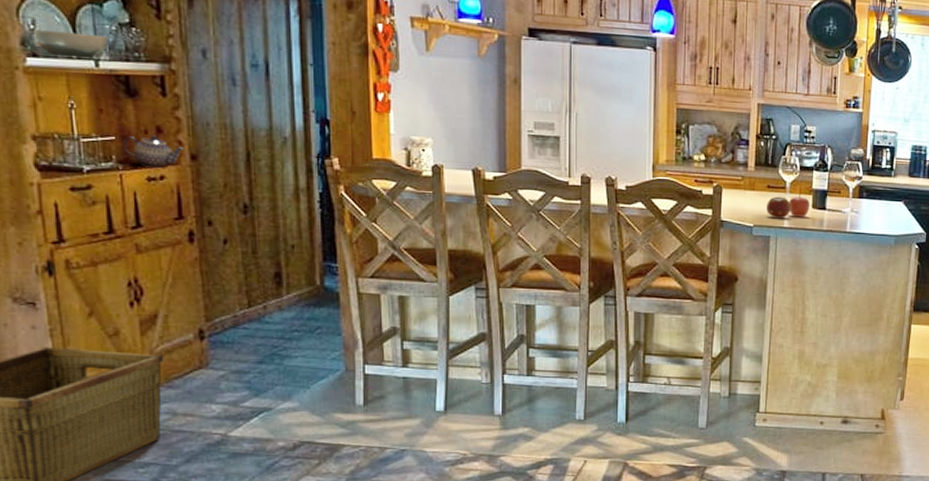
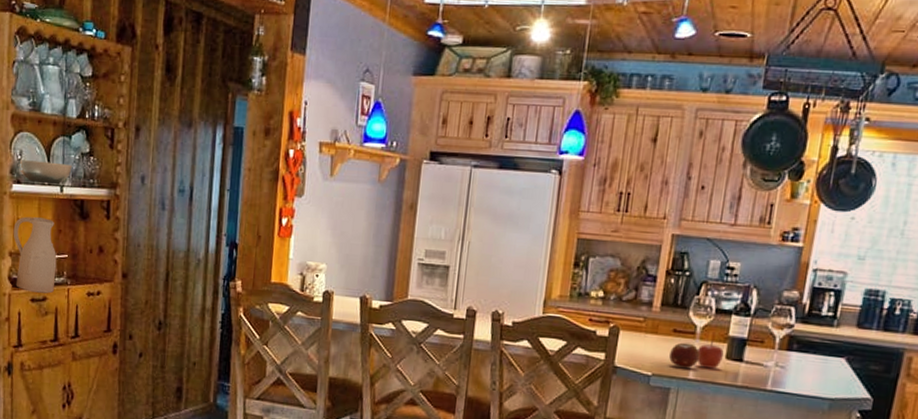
ceramic pitcher: none [34,94,102,181] -> present [13,216,57,294]
teapot: present [122,135,185,169] -> none [72,254,118,285]

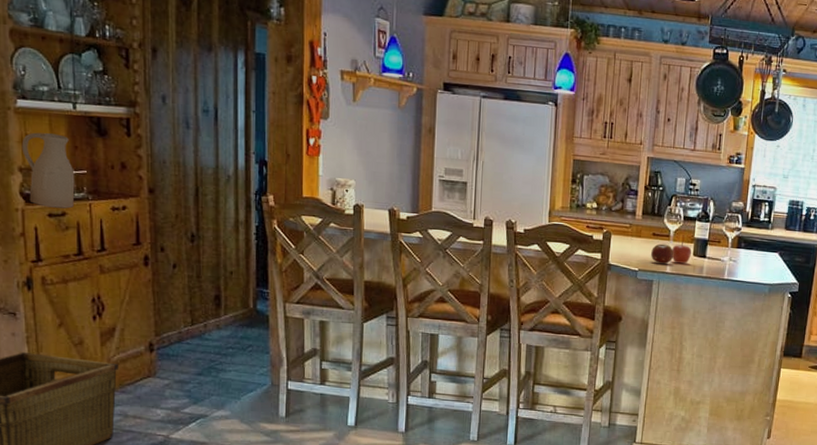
bowl: present [18,160,72,185] -> none [22,75,85,102]

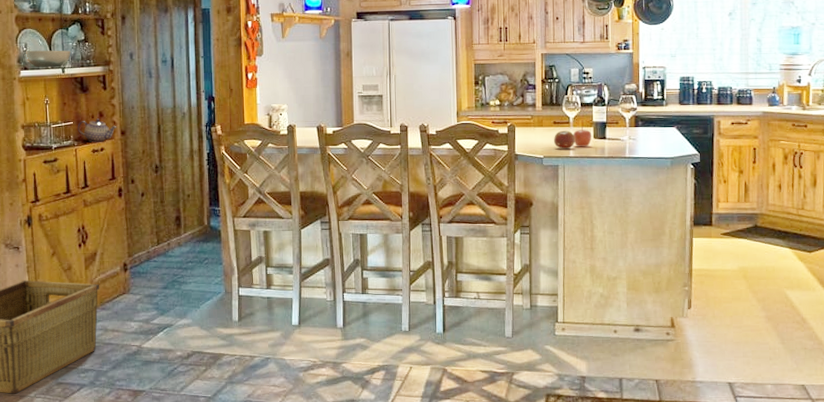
ceramic pitcher: present [21,132,75,209] -> none [24,95,64,156]
bowl: none [22,75,85,102] -> present [24,50,71,68]
teapot: none [92,170,144,200] -> present [77,118,117,143]

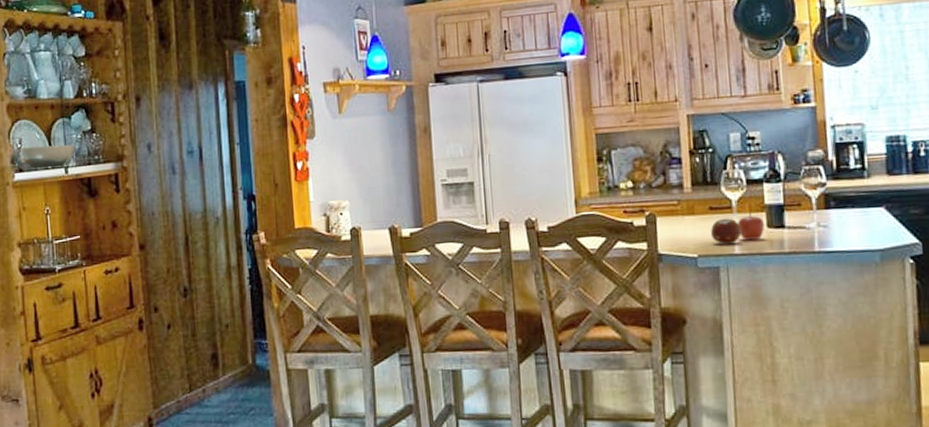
teapot: present [77,118,117,143] -> none [85,229,135,262]

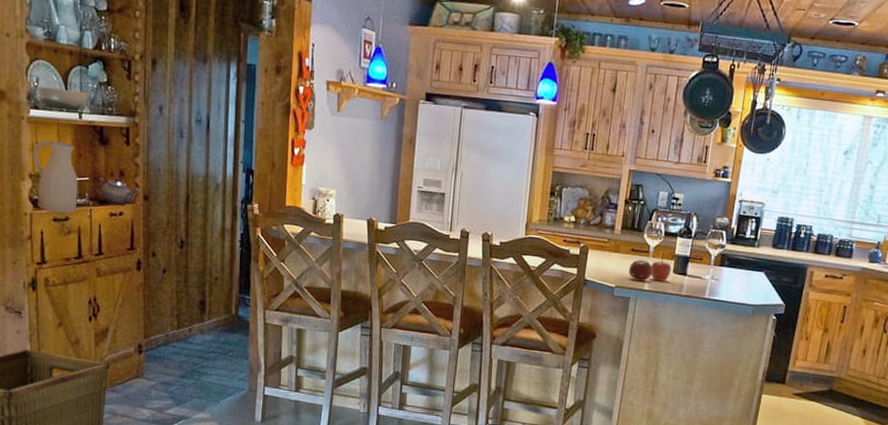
ceramic pitcher: none [20,202,70,281] -> present [32,140,78,214]
teapot: none [85,229,135,262] -> present [93,177,140,207]

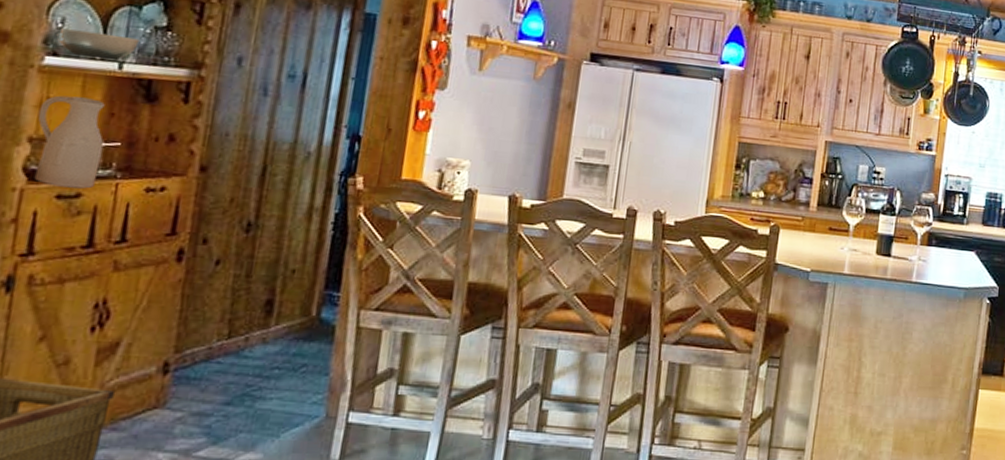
teapot: present [93,177,140,207] -> none [126,143,195,180]
fruit: present [629,259,653,281] -> none [826,240,854,263]
fruit: present [651,258,671,281] -> none [851,238,874,264]

